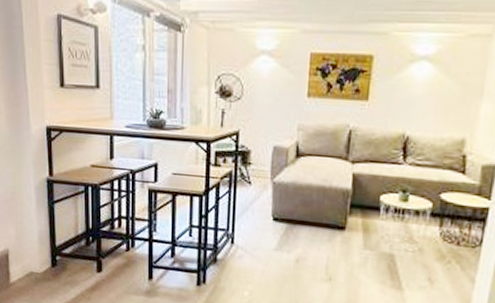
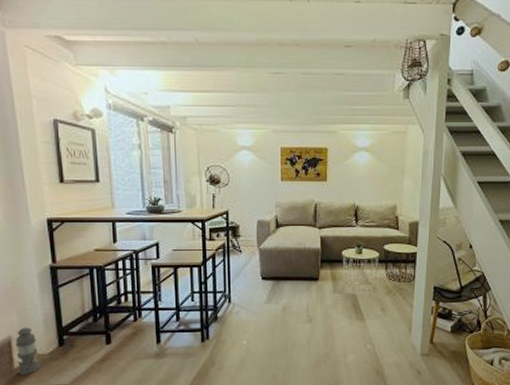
lantern: none [12,241,33,292] -> present [15,327,40,375]

